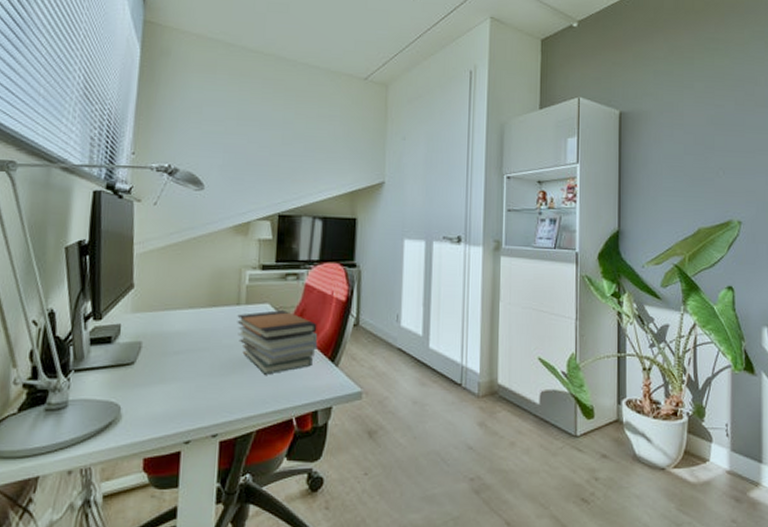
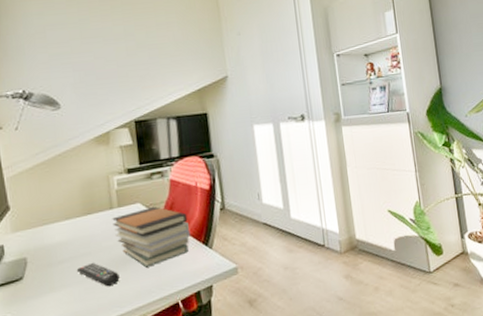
remote control: none [191,359,235,389] -> present [76,262,120,287]

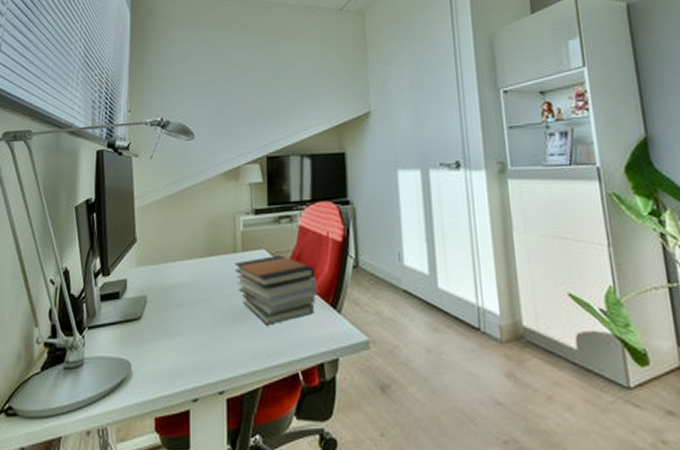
remote control: present [76,262,120,287] -> none [193,310,237,342]

